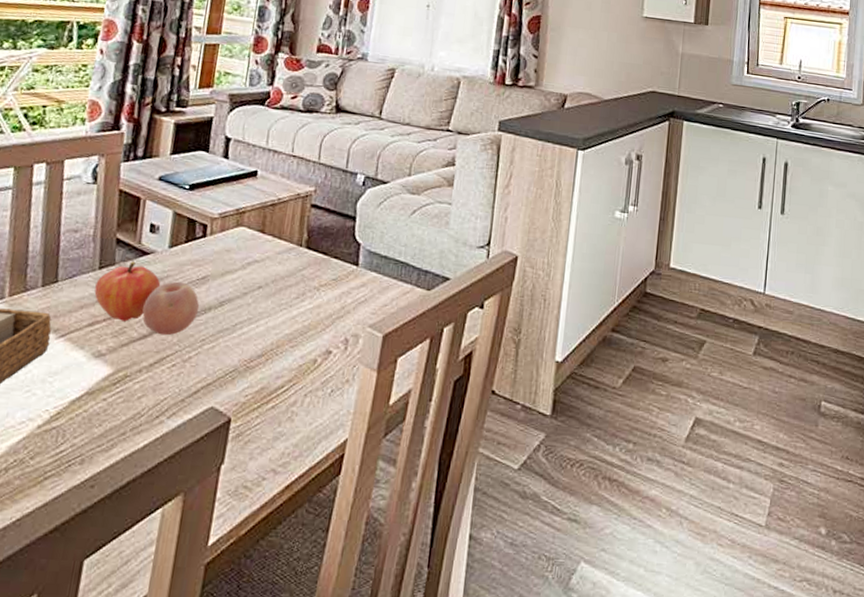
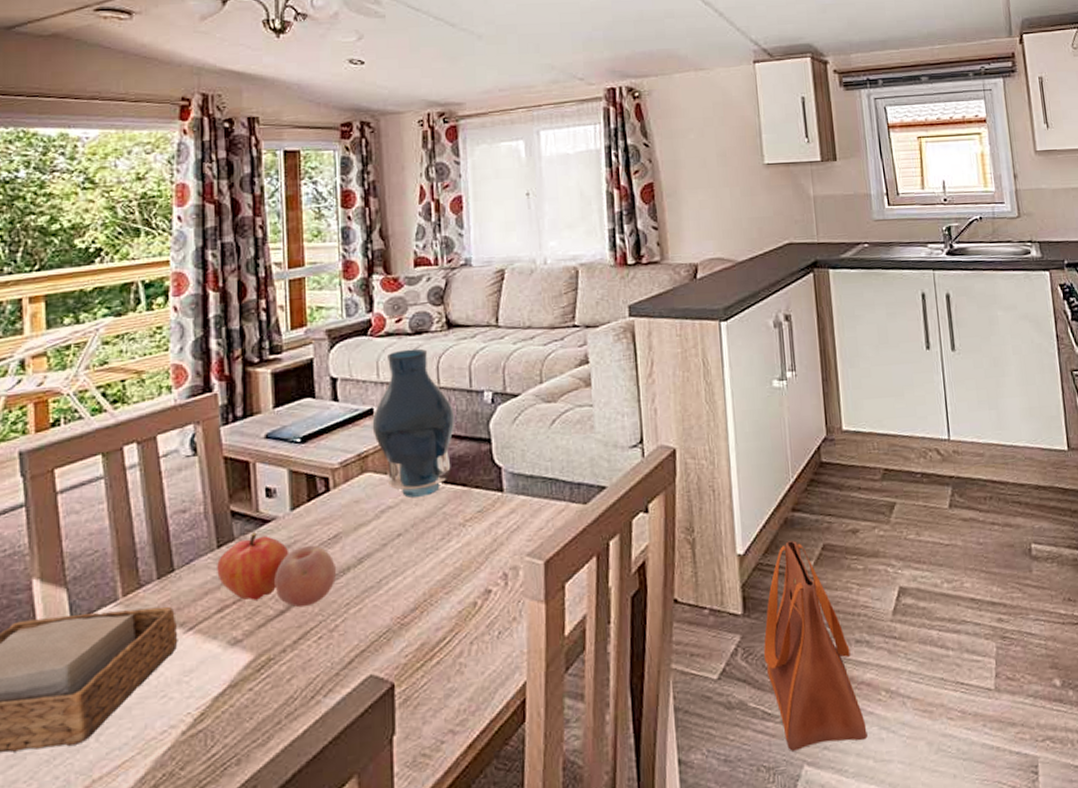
vase: none [253,124,329,257] -> present [372,348,455,498]
shopping bag: none [562,358,644,550] -> present [763,540,868,751]

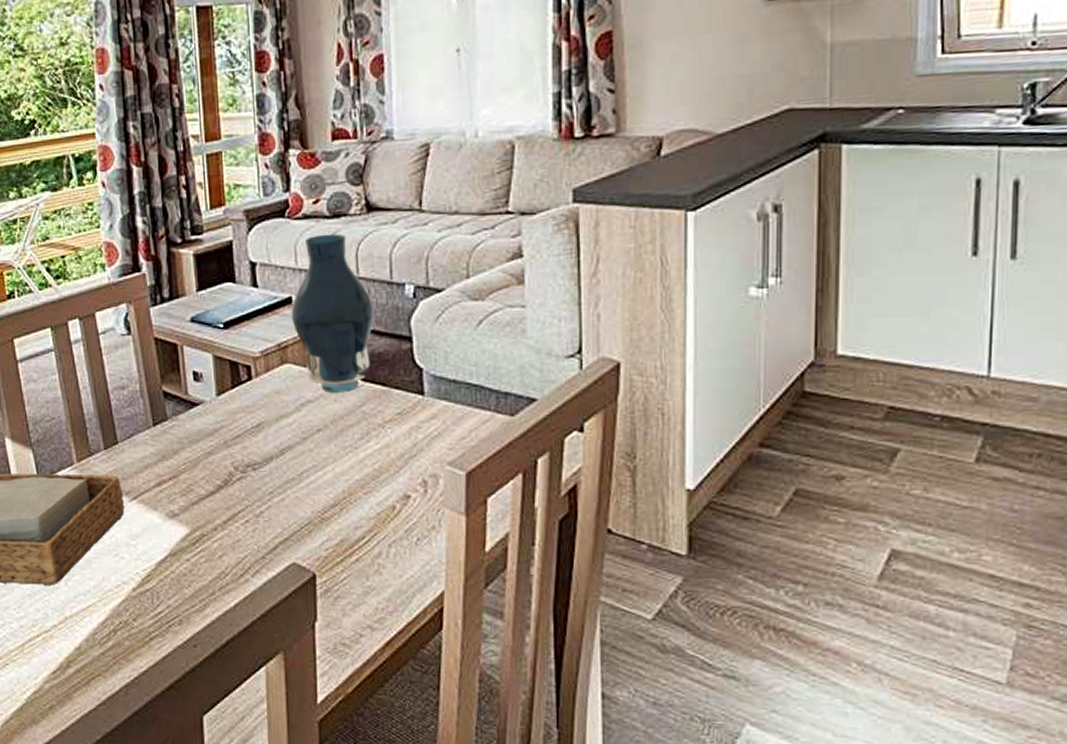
fruit: present [217,532,289,600] -> none [154,414,217,479]
fruit: present [274,545,337,608] -> none [204,431,261,491]
shopping bag: present [763,540,868,751] -> none [708,481,828,711]

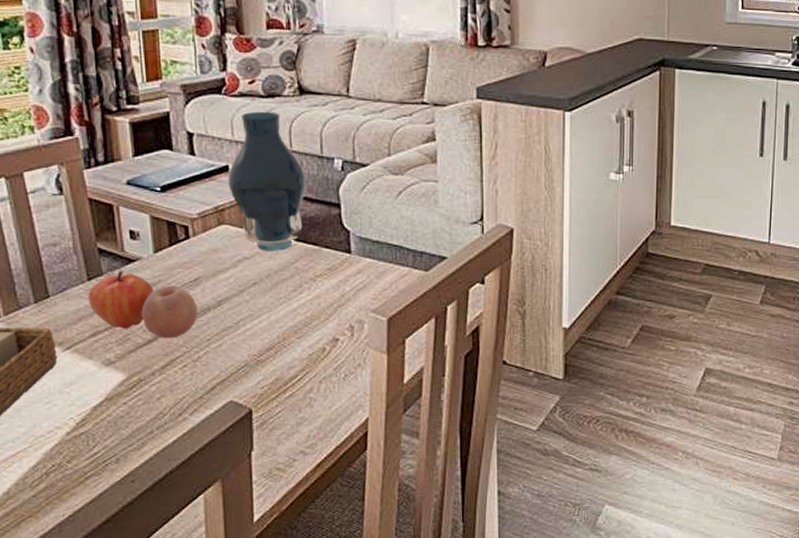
fruit: none [154,414,217,479] -> present [88,270,154,329]
fruit: none [204,431,261,491] -> present [141,285,199,339]

